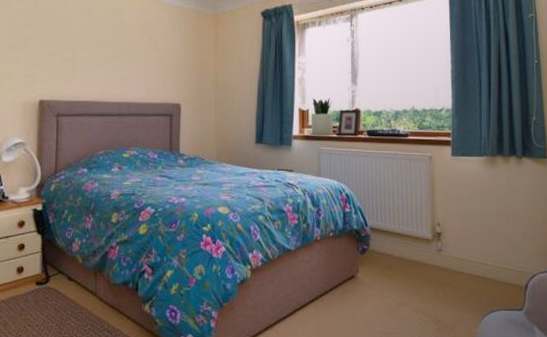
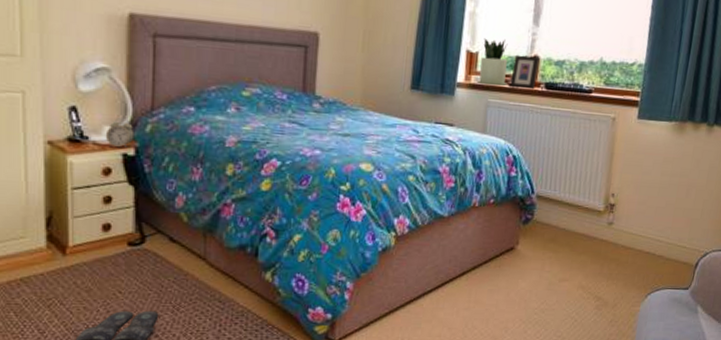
alarm clock: none [20,181,42,204] -> present [105,118,135,147]

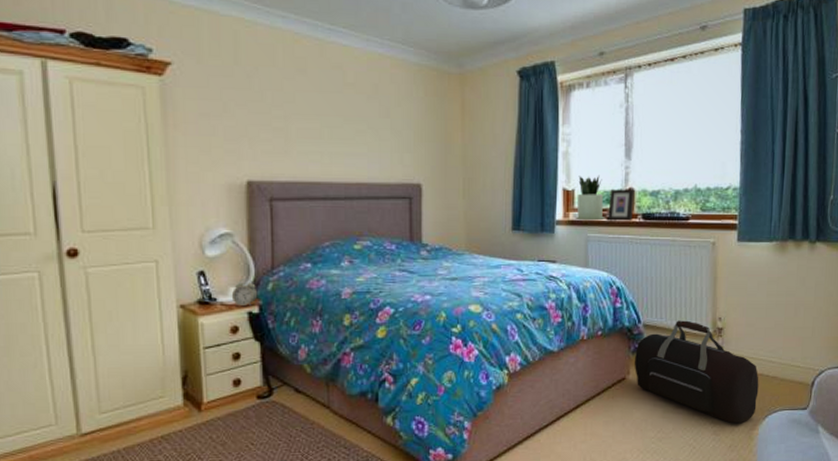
duffel bag: none [524,194,646,300] -> present [634,320,759,424]

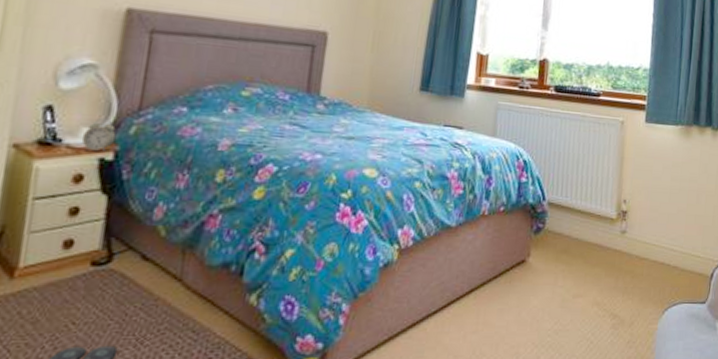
planter: present [575,175,605,221] -> none [486,41,518,89]
picture frame: present [608,189,635,221] -> none [520,58,549,92]
duffel bag: present [634,320,759,424] -> none [535,200,660,317]

